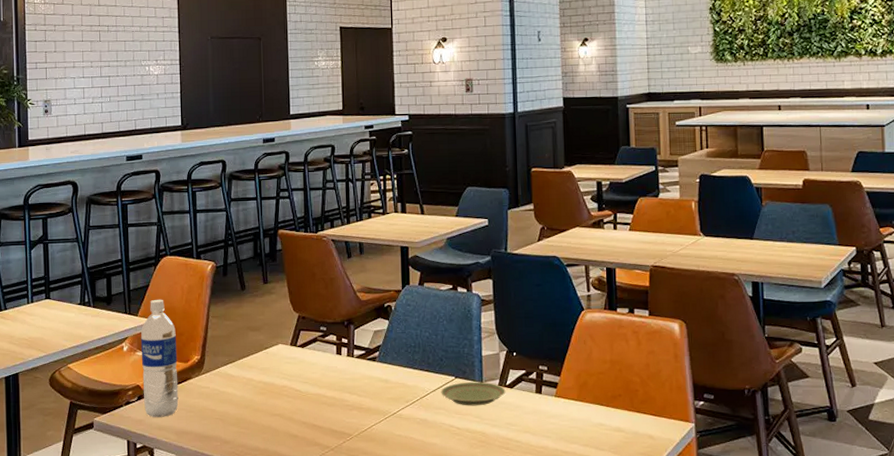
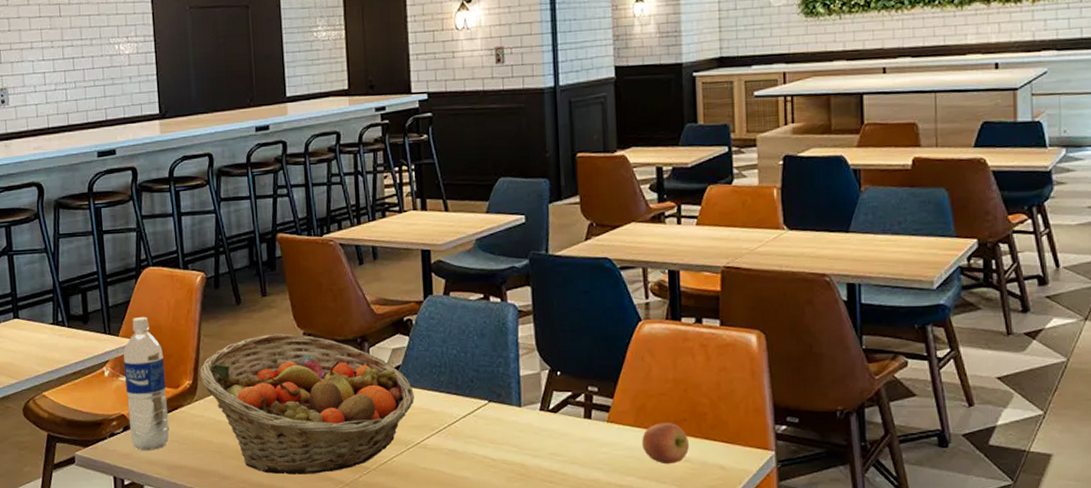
fruit basket: none [208,316,392,440] -> present [200,333,414,475]
plate: present [441,382,506,406] -> none [472,406,549,434]
apple: none [584,398,623,434] -> present [642,423,689,464]

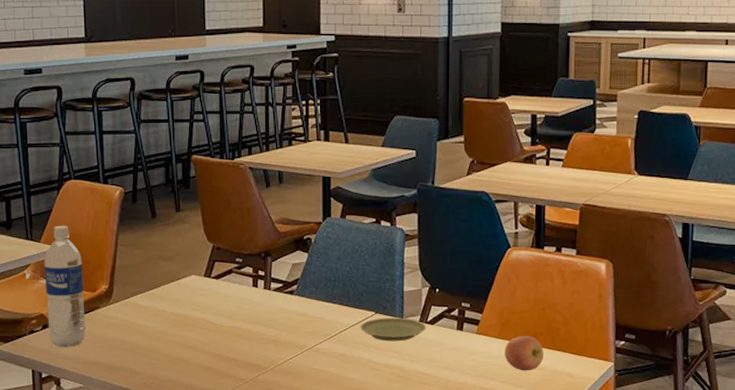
fruit basket: present [200,333,414,475] -> none [116,246,310,372]
plate: none [472,406,549,434] -> present [360,317,427,342]

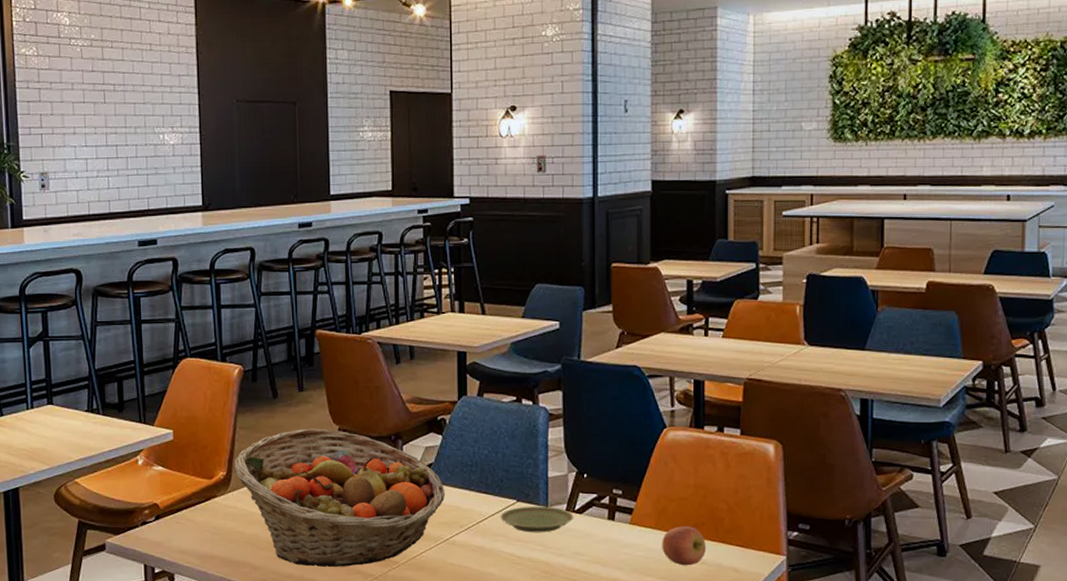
water bottle: present [44,225,86,347] -> none [157,407,202,539]
fruit basket: none [116,246,310,372] -> present [235,428,445,567]

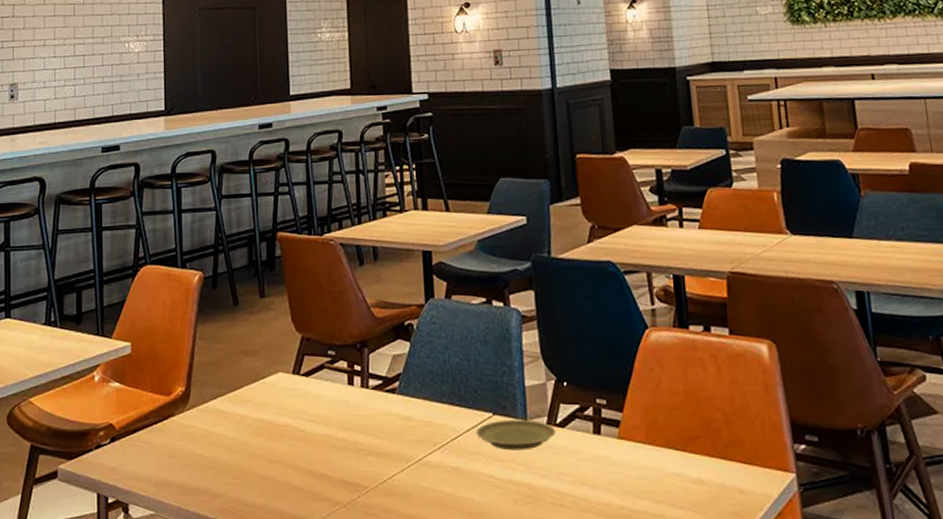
fruit basket: present [235,428,445,567] -> none [194,337,416,494]
apple: present [662,526,706,566] -> none [655,440,705,487]

